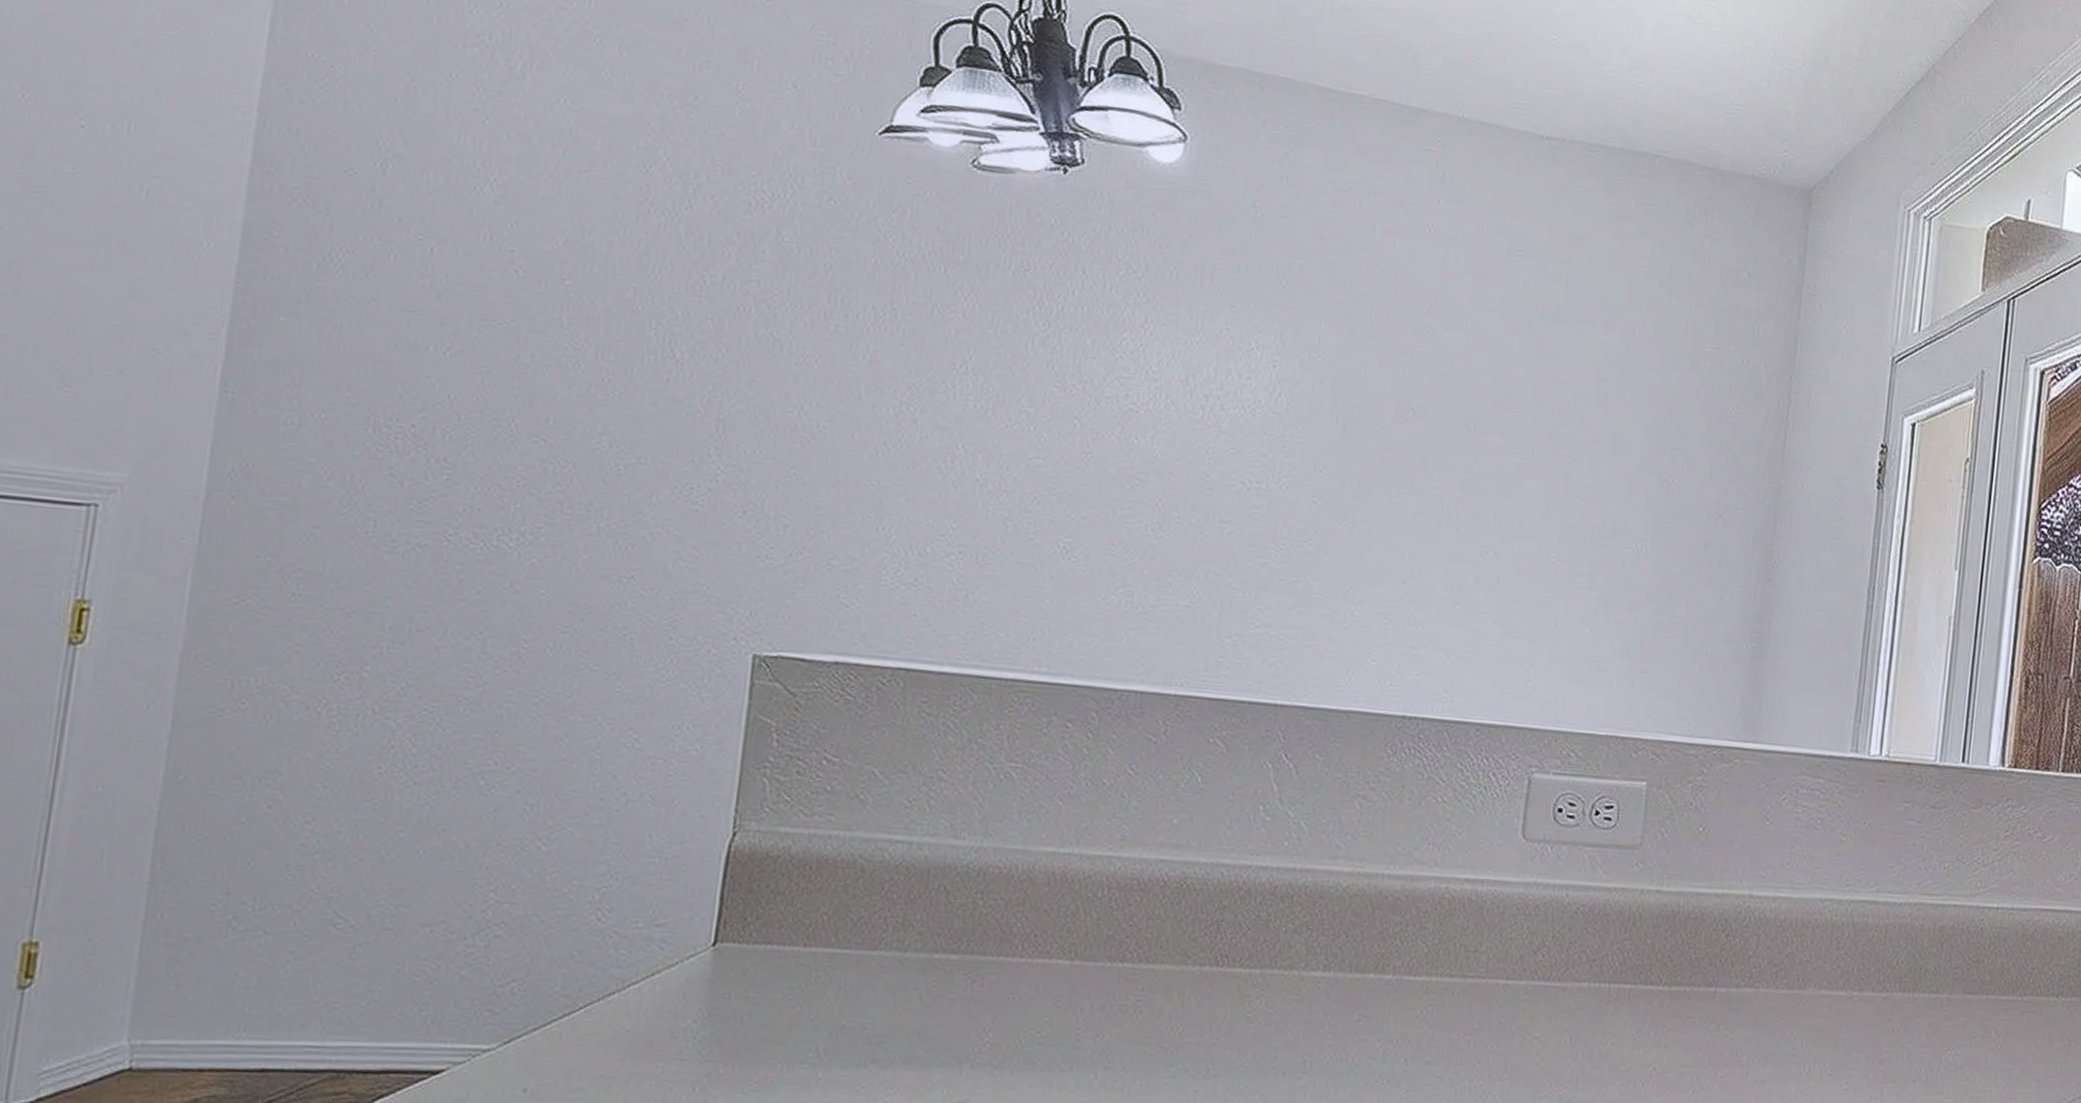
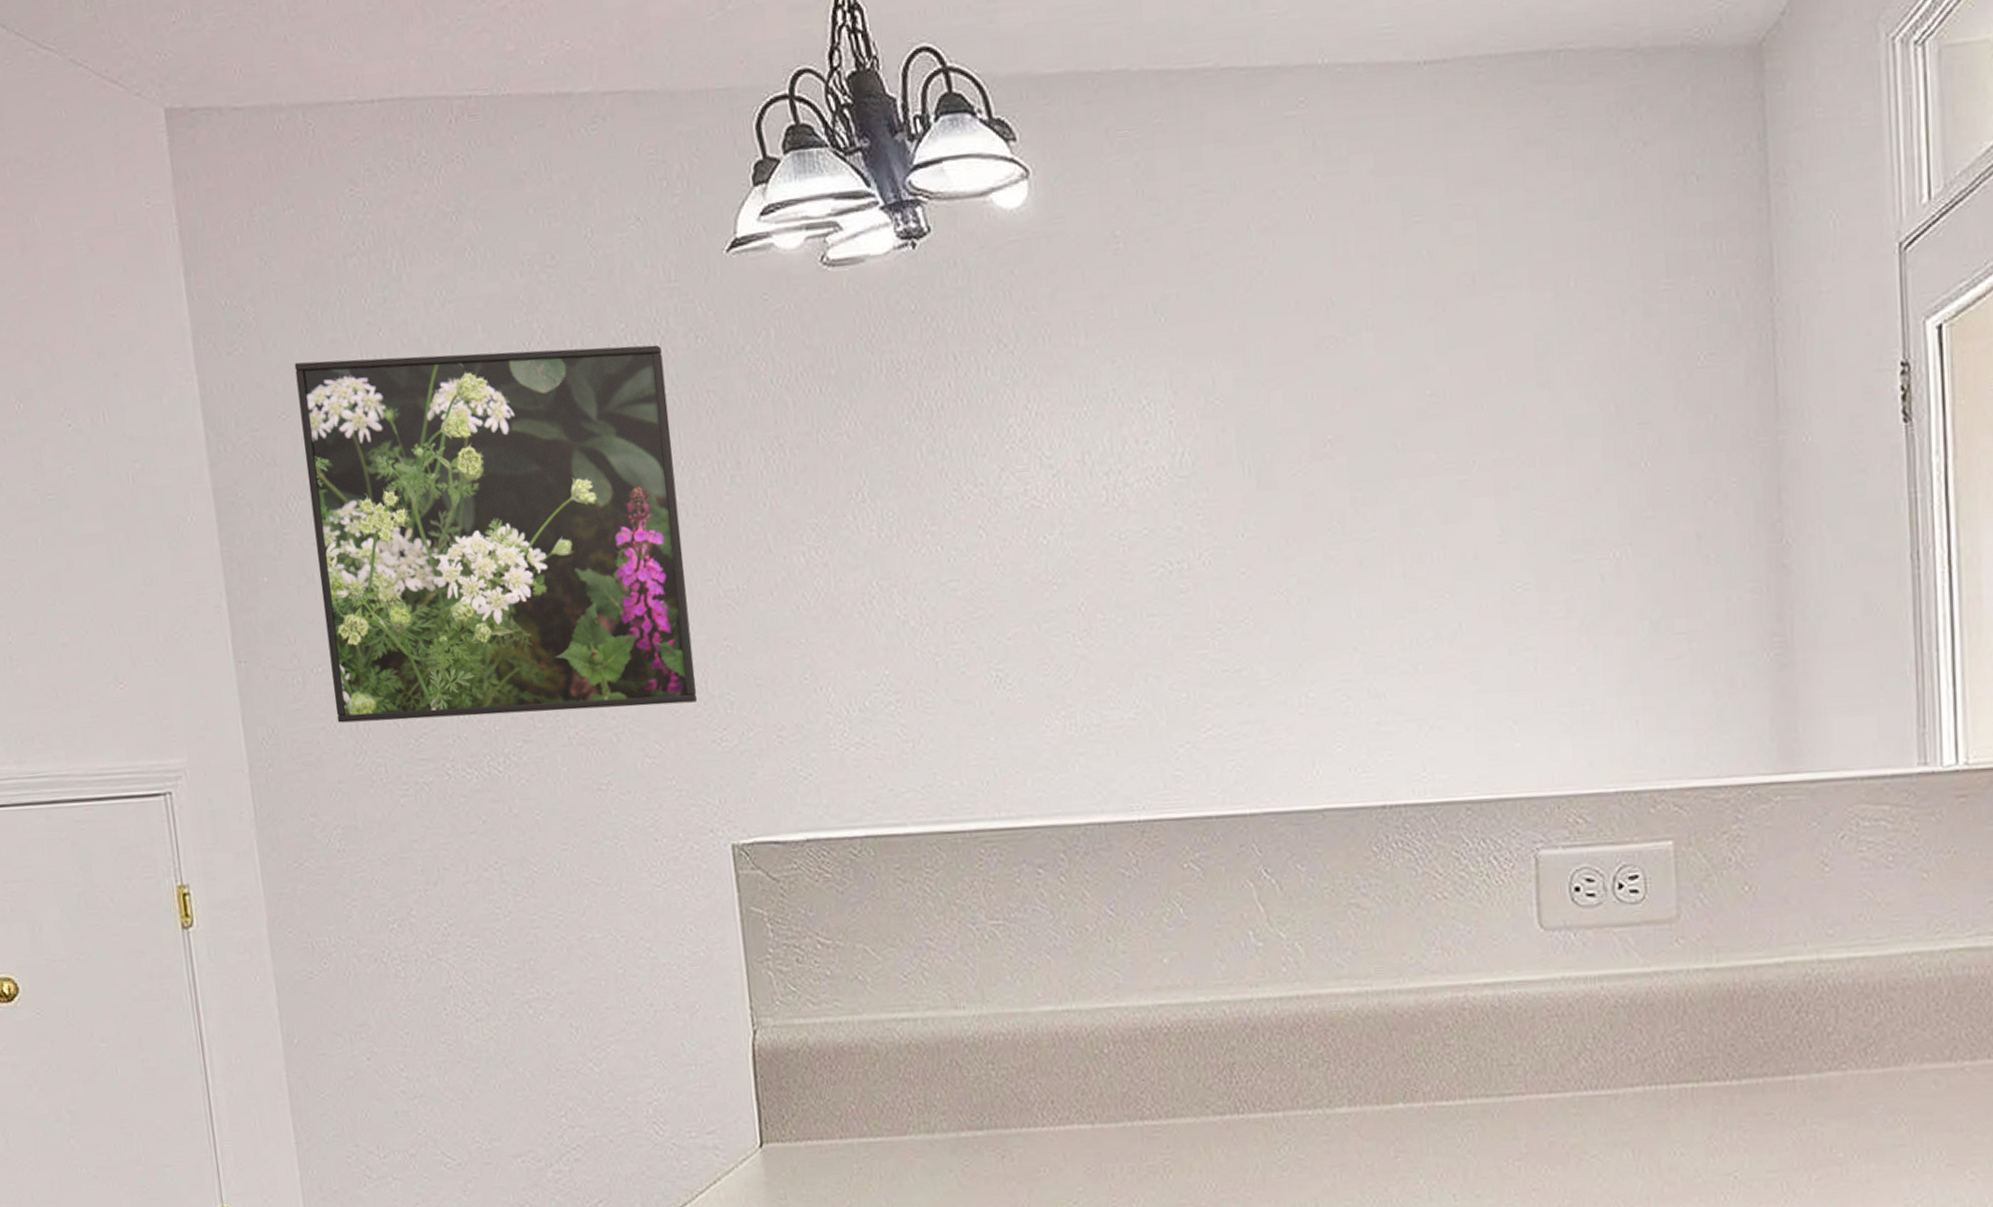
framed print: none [329,127,791,518] -> present [294,344,698,723]

